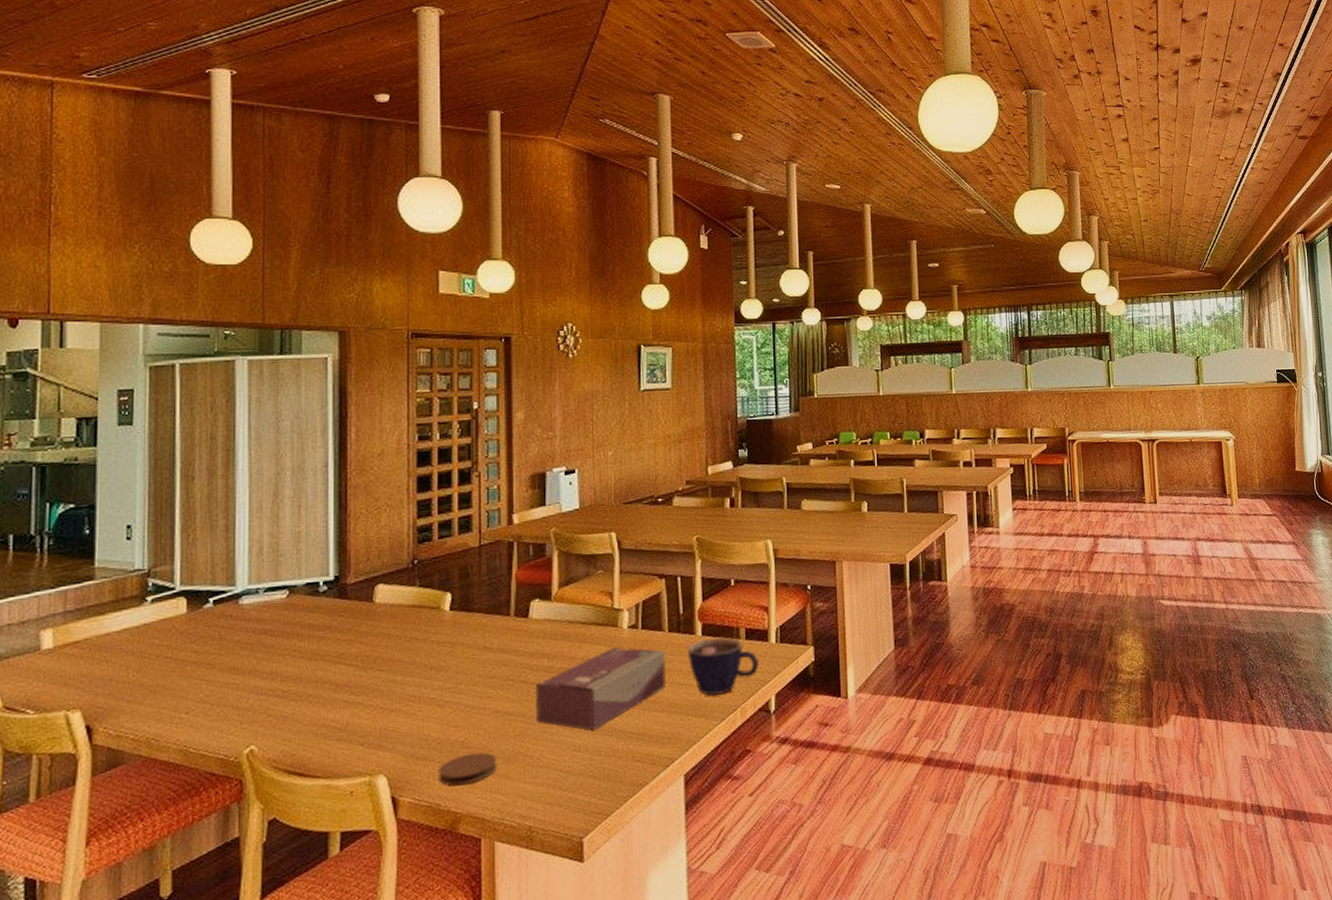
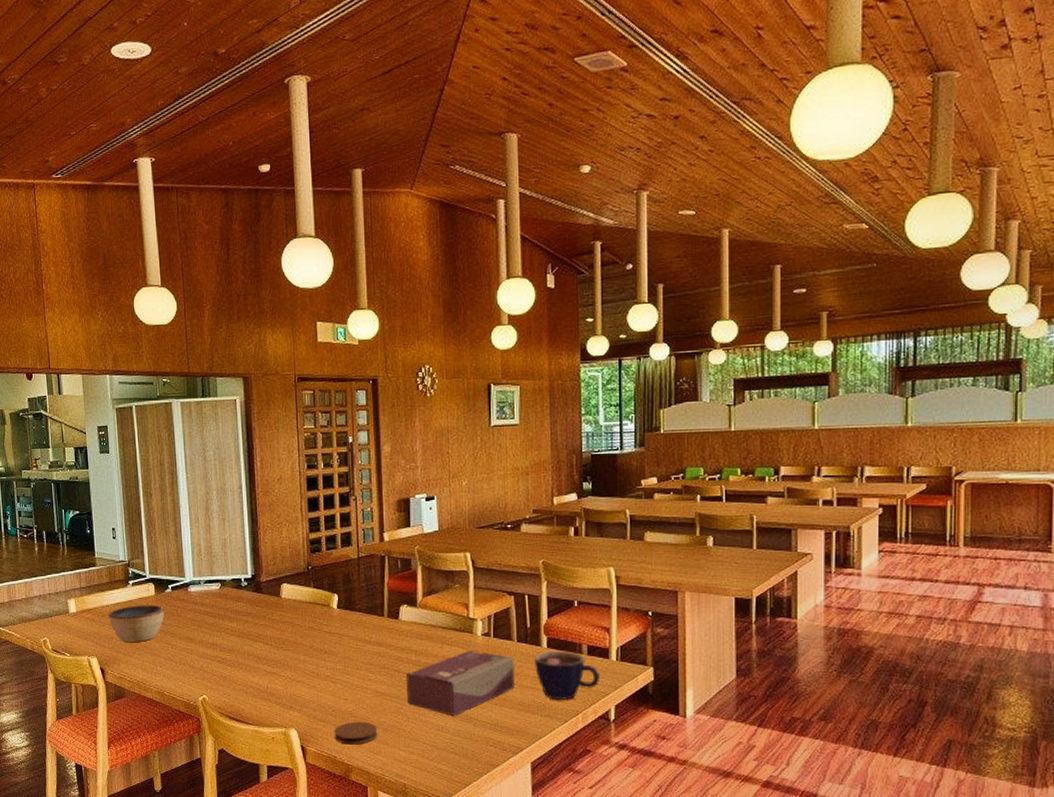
bowl: none [106,626,199,684] -> present [107,605,164,642]

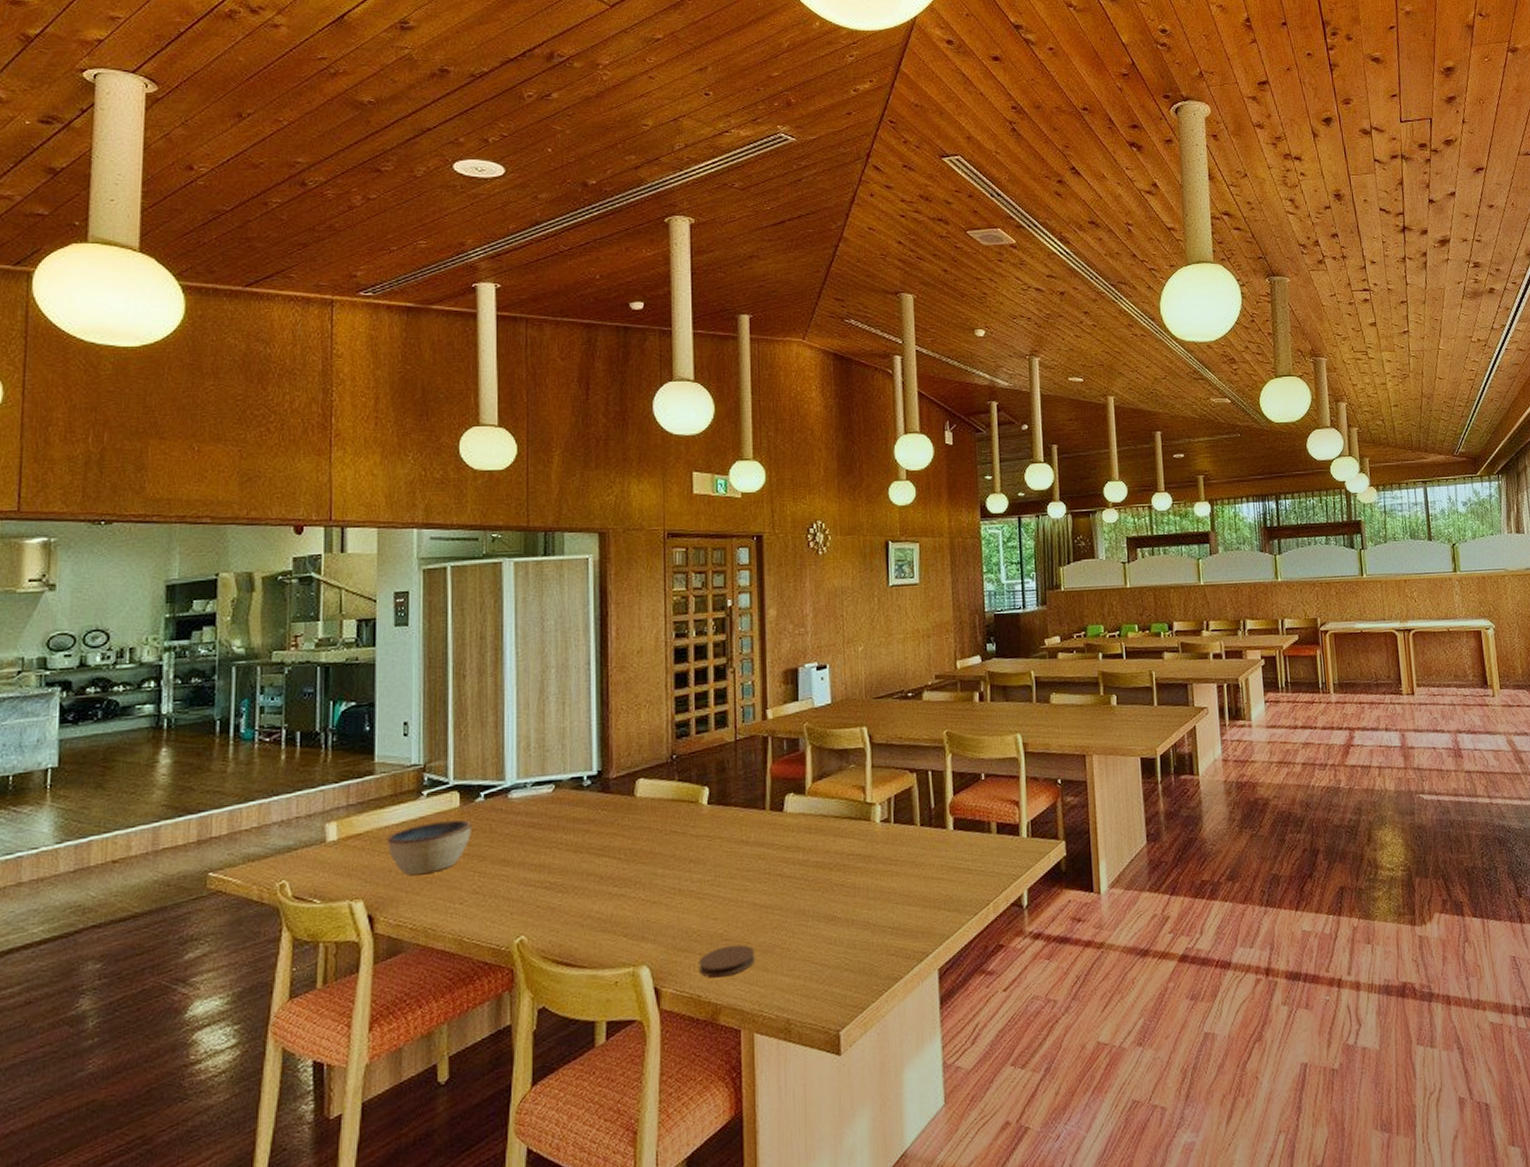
tissue box: present [405,650,515,716] -> none [791,840,919,924]
cup: present [535,650,599,701] -> none [940,831,1010,891]

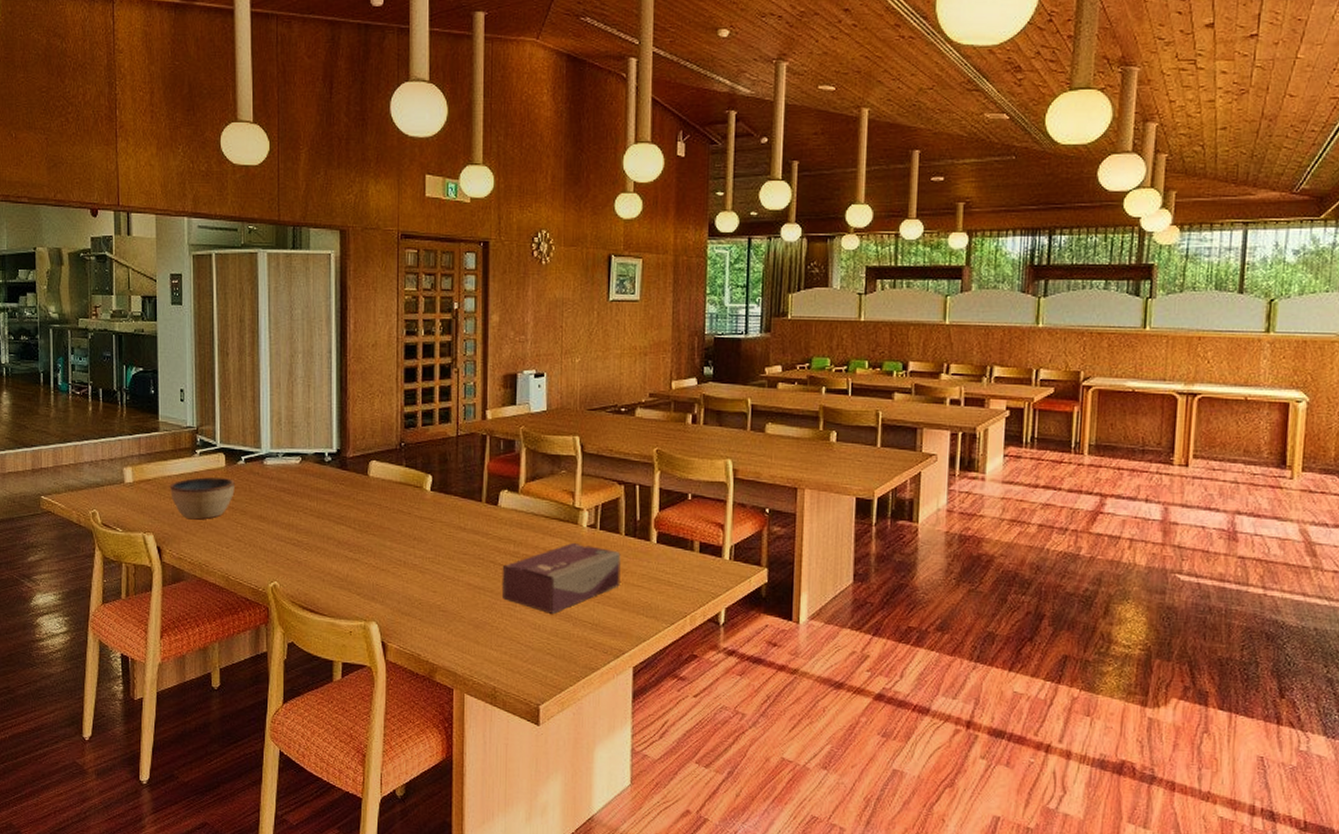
coaster: present [699,944,756,978] -> none [419,616,468,642]
tissue box: none [791,840,919,924] -> present [501,542,621,614]

